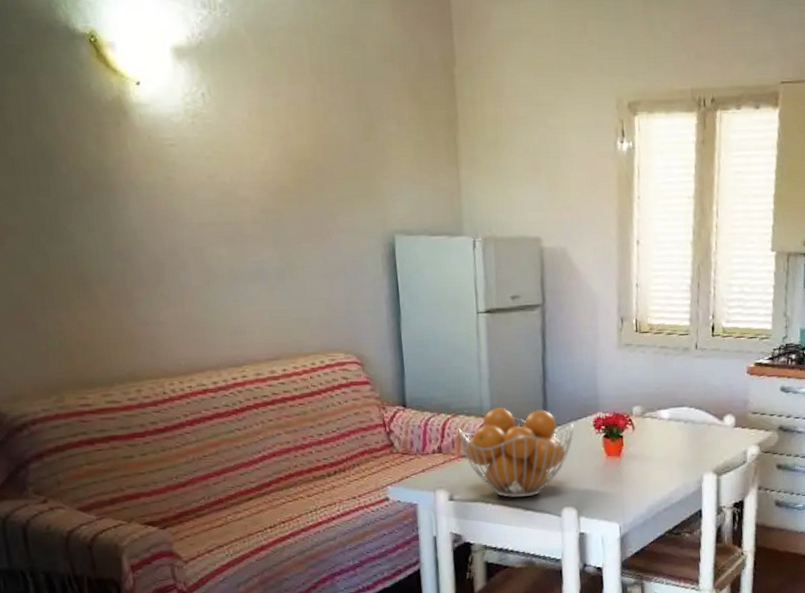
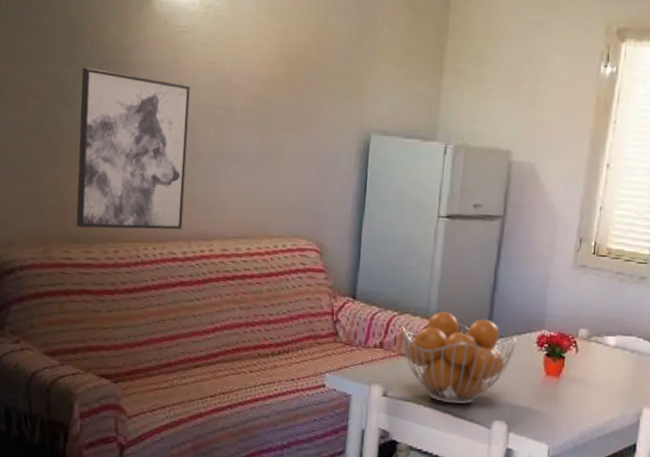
wall art: none [63,195,208,370] -> present [76,67,190,230]

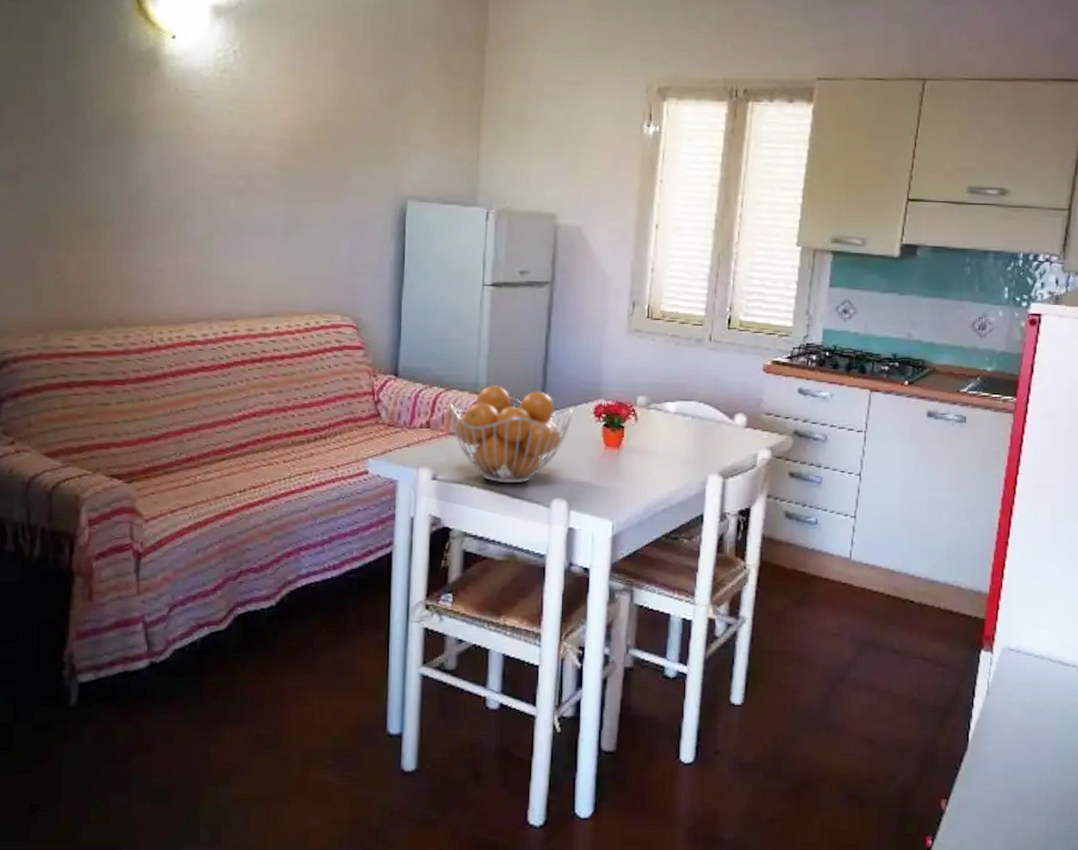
wall art: present [76,67,190,230] -> none [79,137,206,312]

